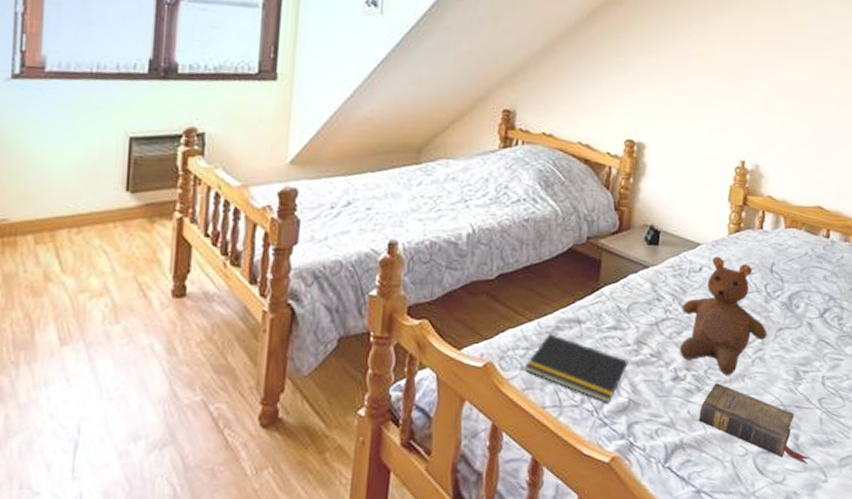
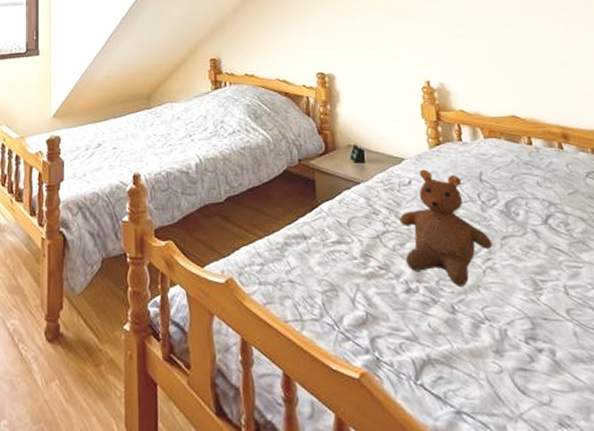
notepad: present [525,334,628,404] -> none [263,250,359,317]
book: present [698,383,810,464] -> none [440,295,575,383]

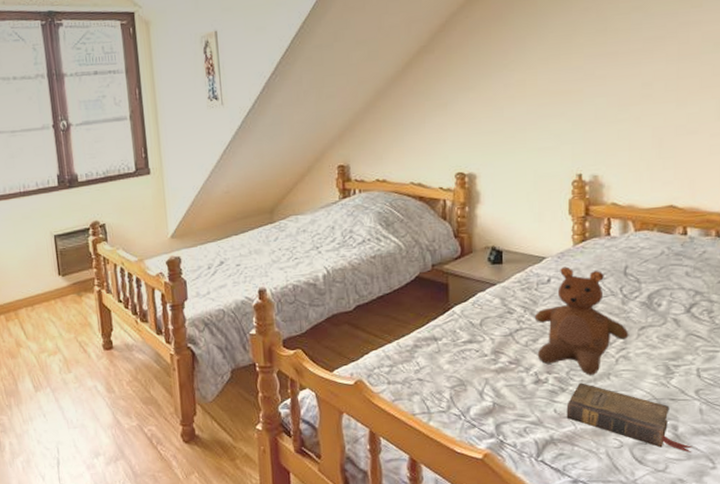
book: none [440,295,575,383] -> present [566,383,693,452]

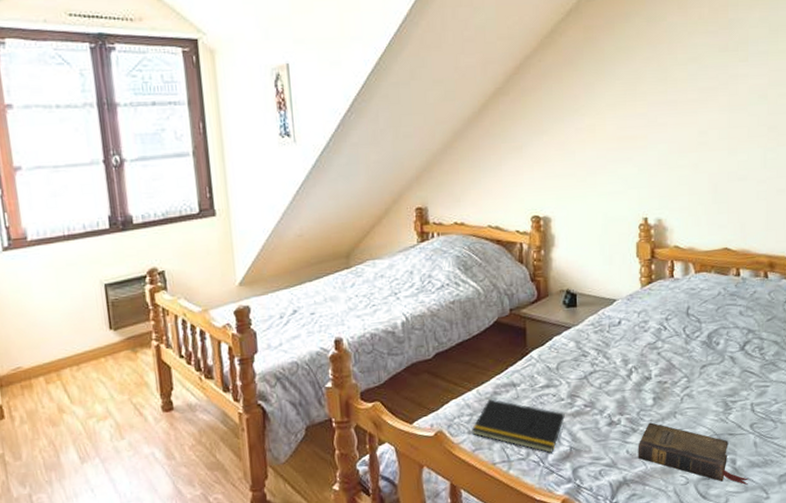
notepad: none [392,352,488,408] -> present [472,399,565,453]
teddy bear: present [534,266,629,375] -> none [607,308,692,415]

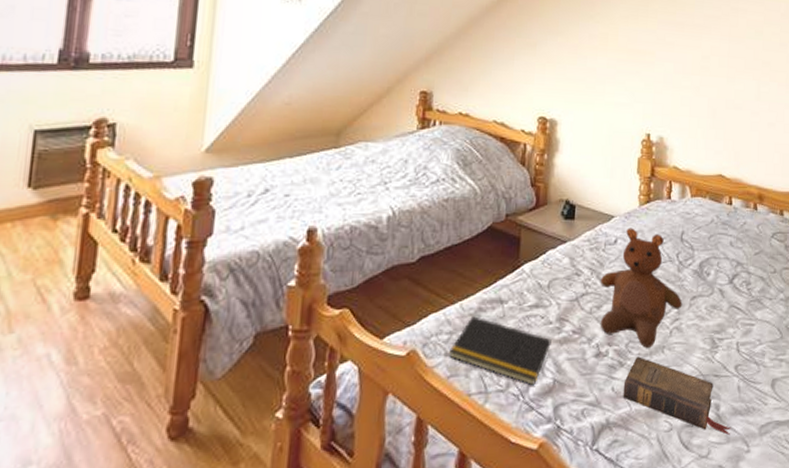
teddy bear: none [607,308,692,415] -> present [600,228,683,348]

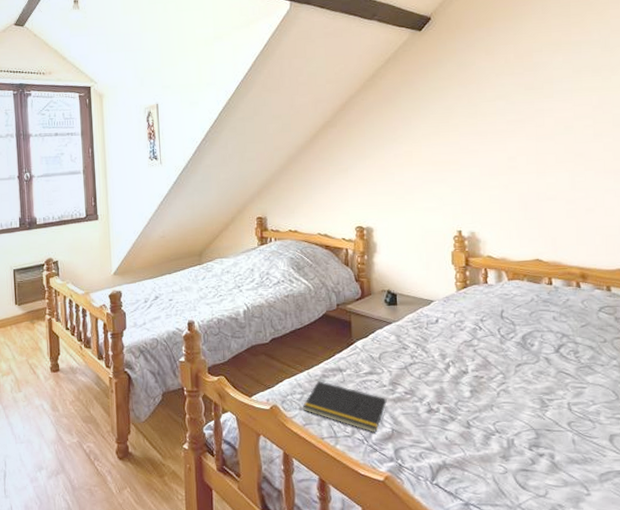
teddy bear: present [600,228,683,348] -> none [425,309,508,406]
book: present [623,356,731,435] -> none [456,413,569,480]

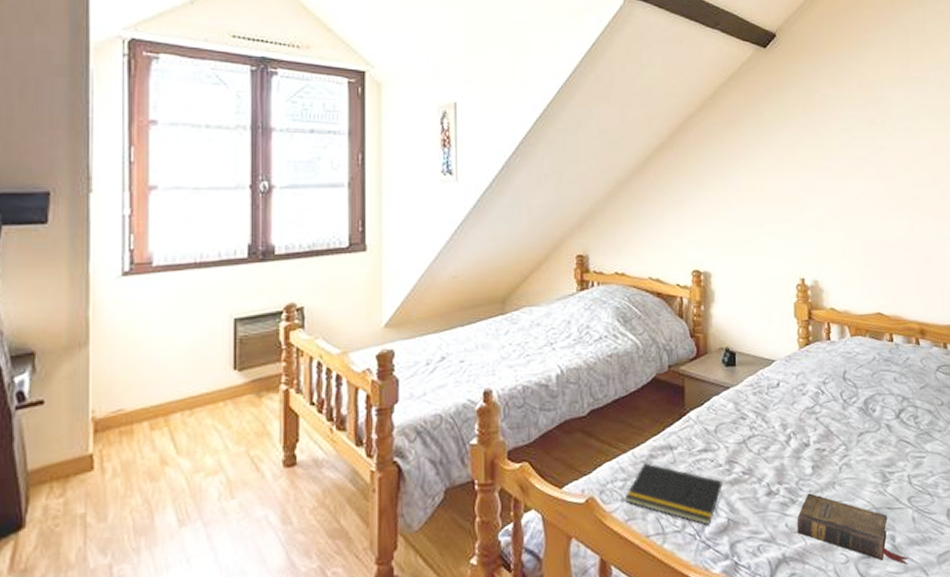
book: none [456,413,569,480] -> present [797,493,909,564]

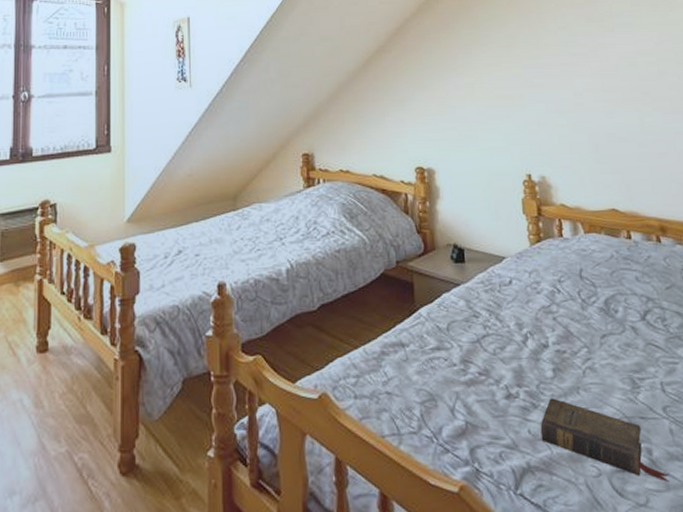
notepad: present [625,463,723,526] -> none [358,360,458,428]

